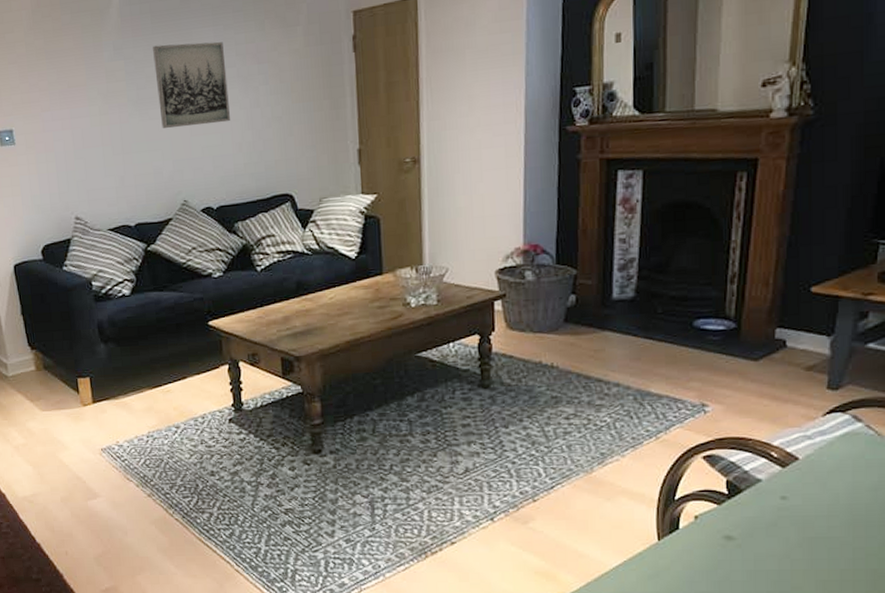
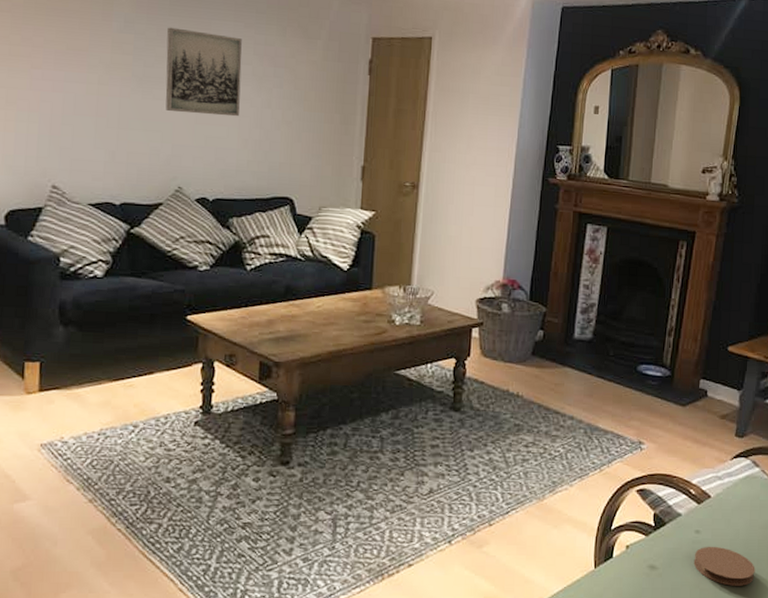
coaster: none [781,512,863,555] -> present [693,546,755,586]

